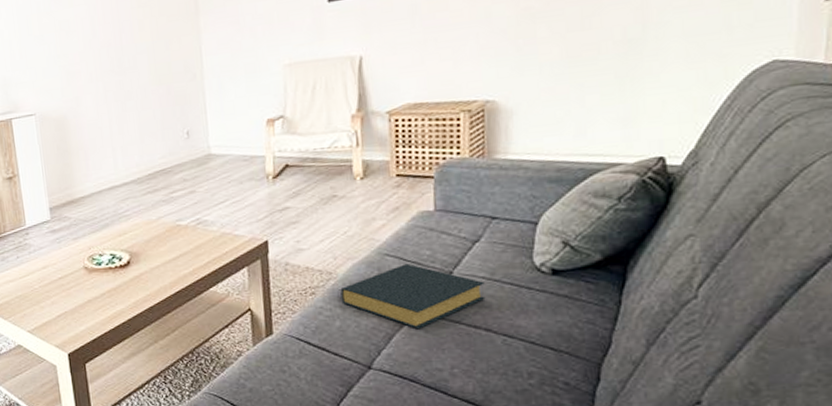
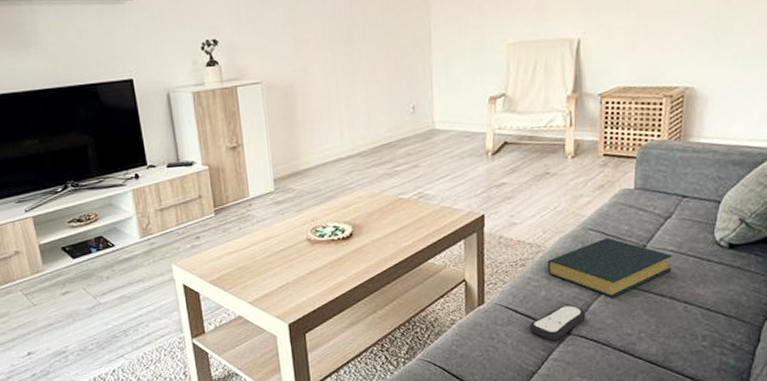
remote control: none [324,336,388,375] -> present [530,304,586,340]

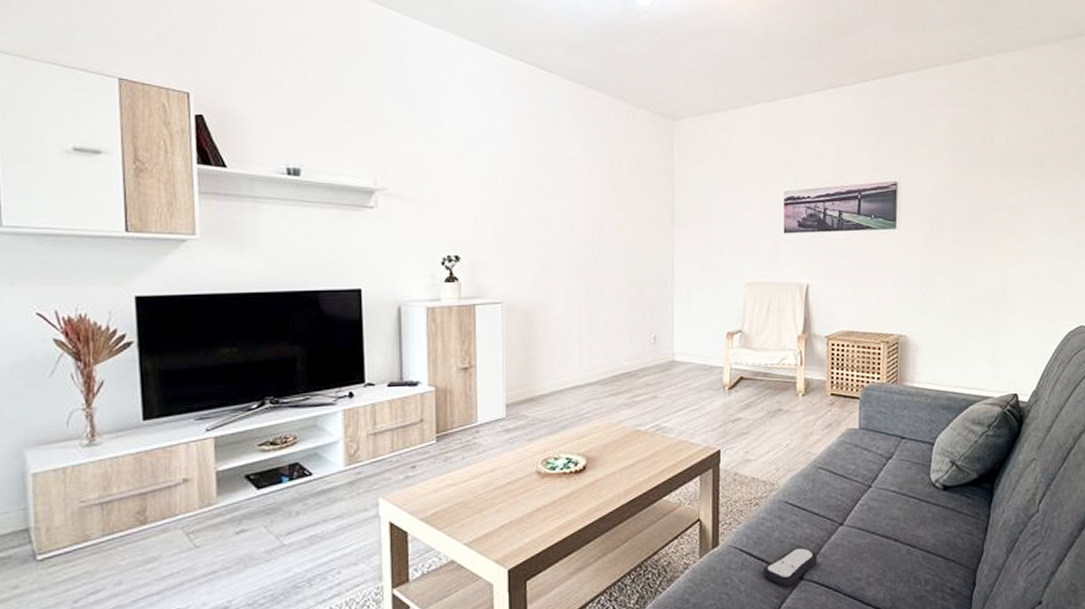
hardback book: present [547,237,672,298] -> none [780,477,895,540]

